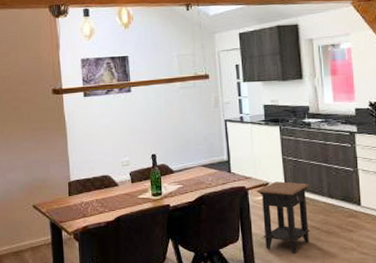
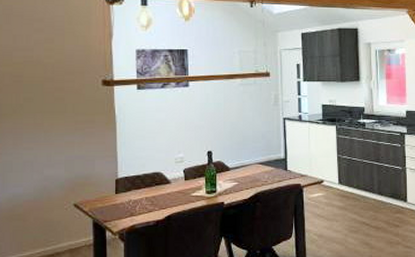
side table: present [256,182,310,253] -> none [311,179,362,248]

